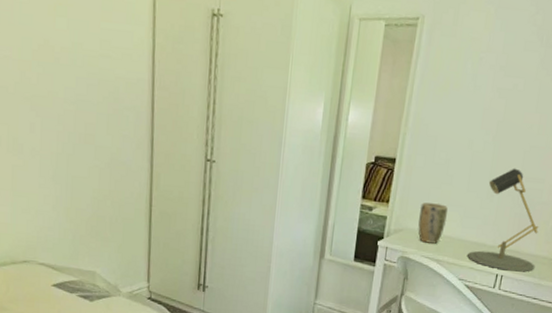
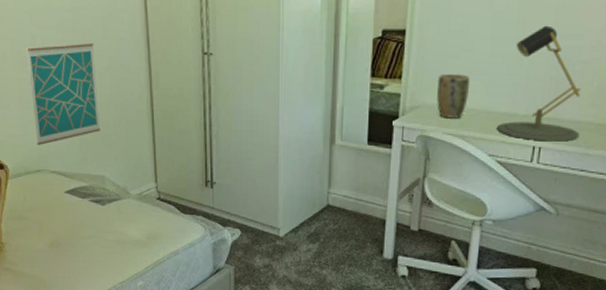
wall art: none [22,134,96,236] -> present [25,44,101,145]

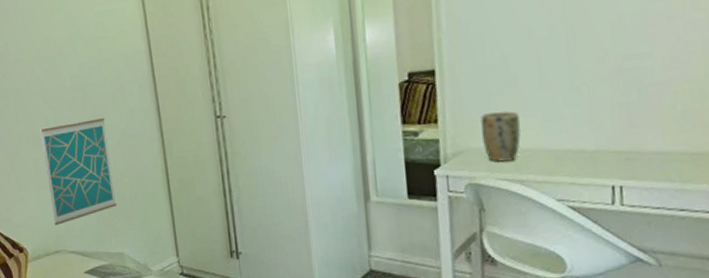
desk lamp: present [496,25,581,142] -> none [560,47,670,179]

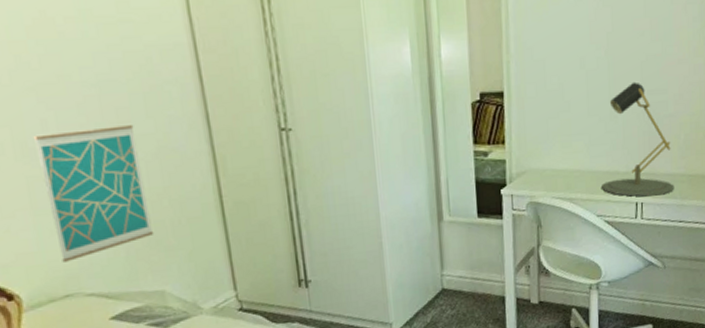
plant pot: present [481,110,522,162] -> none [541,134,573,182]
desk lamp: none [560,47,670,179] -> present [600,81,675,197]

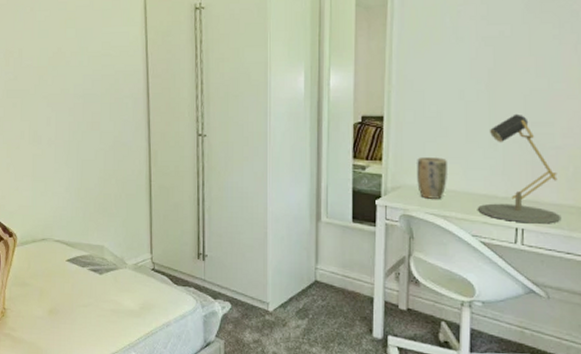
wall art: present [32,125,154,262] -> none [41,125,103,215]
plant pot: none [541,134,573,182] -> present [417,156,449,199]

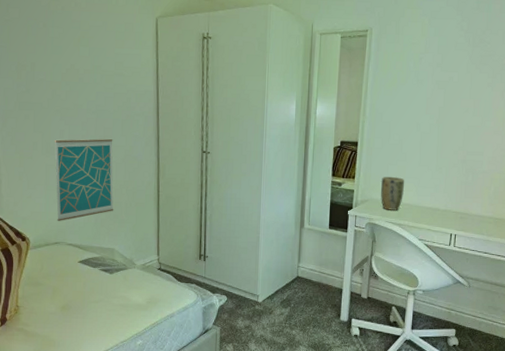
wall art: none [41,125,103,215] -> present [54,139,114,221]
desk lamp: present [477,113,562,224] -> none [424,144,483,231]

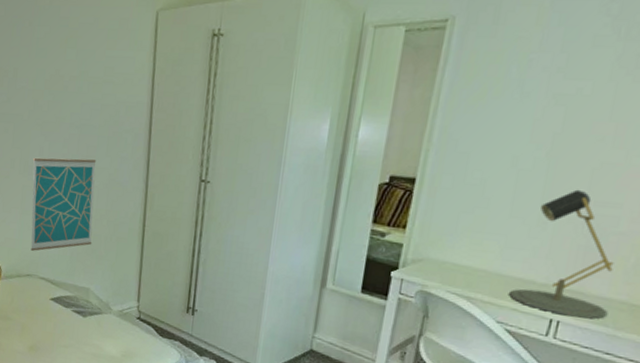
plant pot: present [381,176,405,211] -> none [442,229,483,278]
desk lamp: none [424,144,483,231] -> present [508,189,614,319]

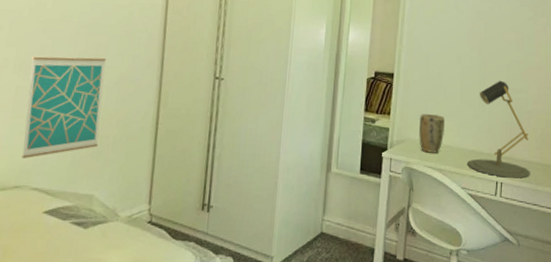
plant pot: none [442,229,483,278] -> present [419,113,445,153]

